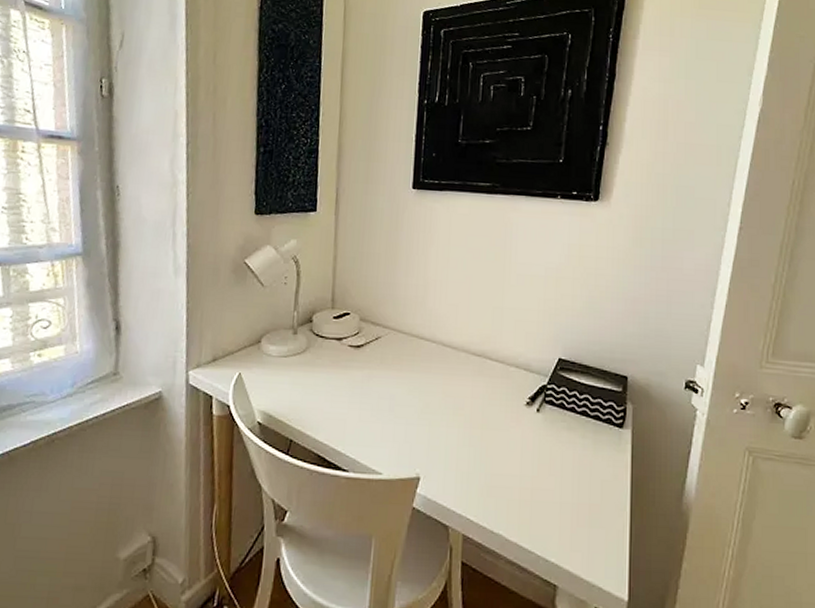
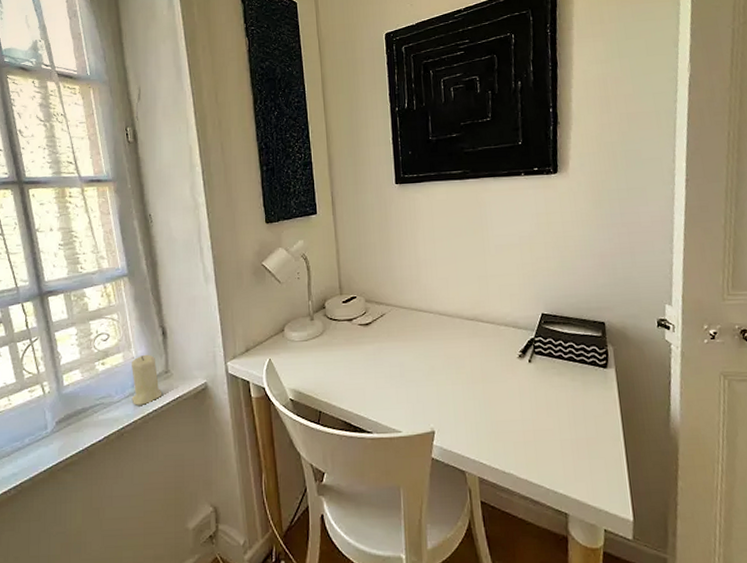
candle: none [69,350,108,409] -> present [131,354,163,405]

